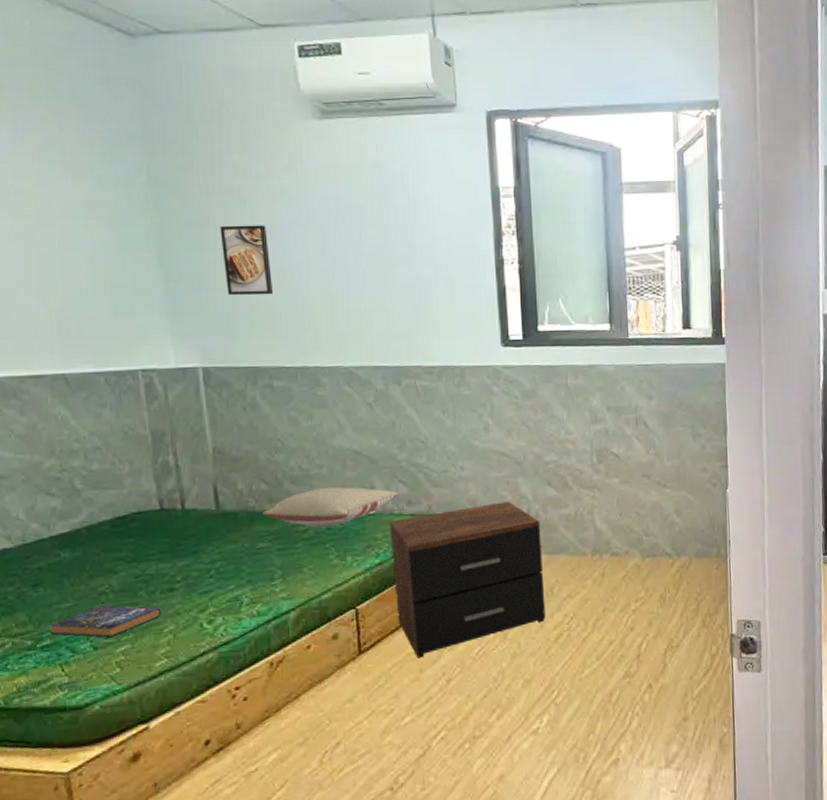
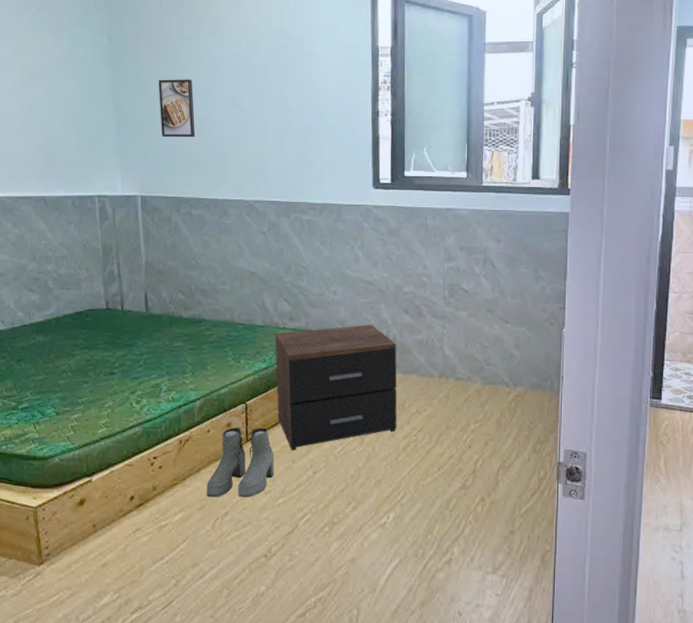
book: present [49,604,161,638] -> none [27,380,104,407]
pillow: present [263,487,399,527] -> none [179,301,284,333]
boots: none [309,634,398,728] -> present [207,427,275,498]

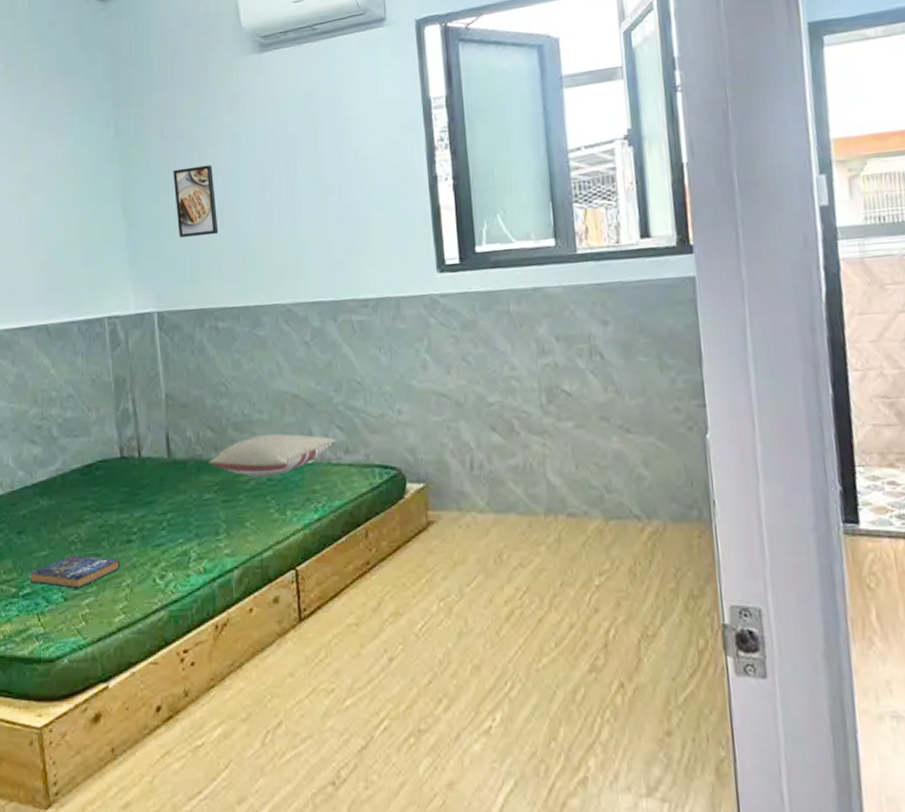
book: none [27,380,104,407] -> present [29,554,120,589]
pillow: none [179,301,284,333] -> present [209,433,337,477]
boots: present [207,427,275,498] -> none [252,600,338,703]
nightstand: present [275,324,397,451] -> none [327,450,495,631]

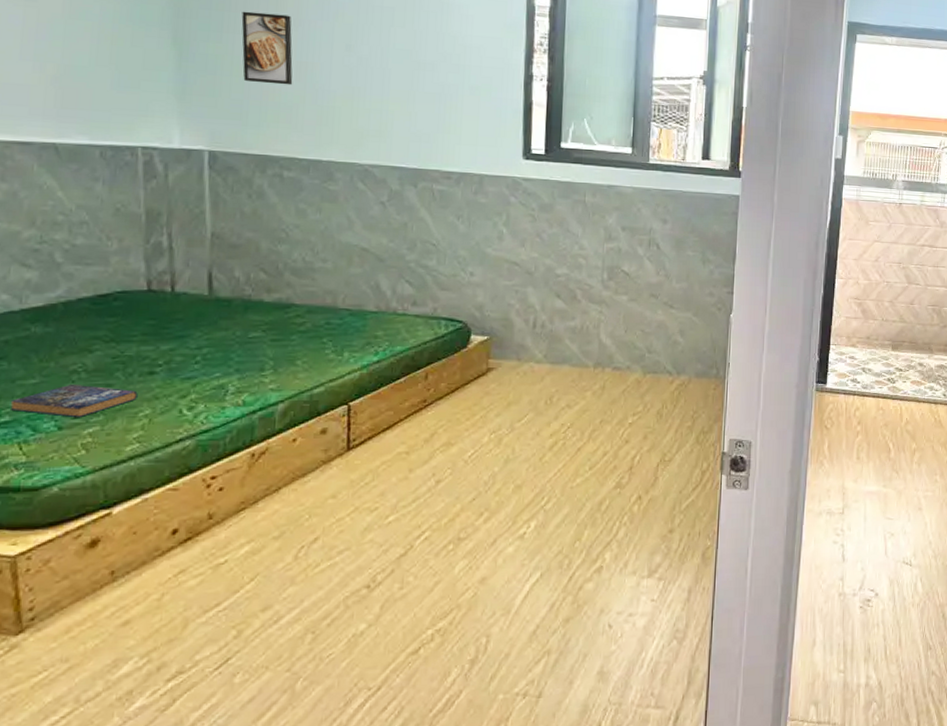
pillow: present [209,433,337,477] -> none [259,282,405,320]

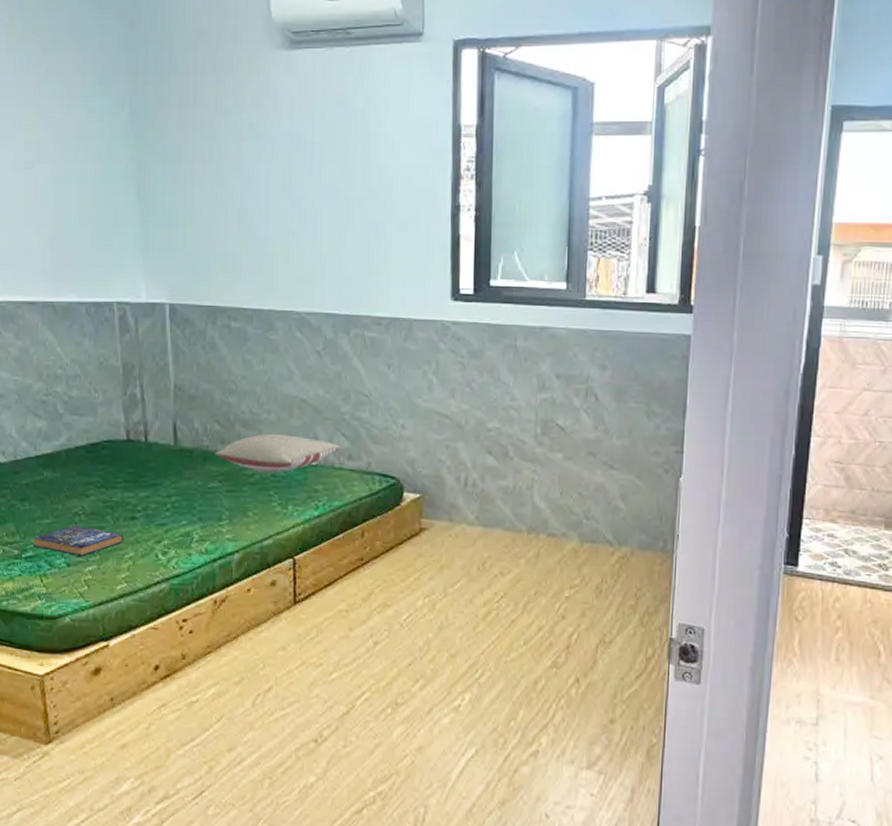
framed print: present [241,11,293,85] -> none [191,160,236,234]
pillow: none [259,282,405,320] -> present [215,434,341,473]

